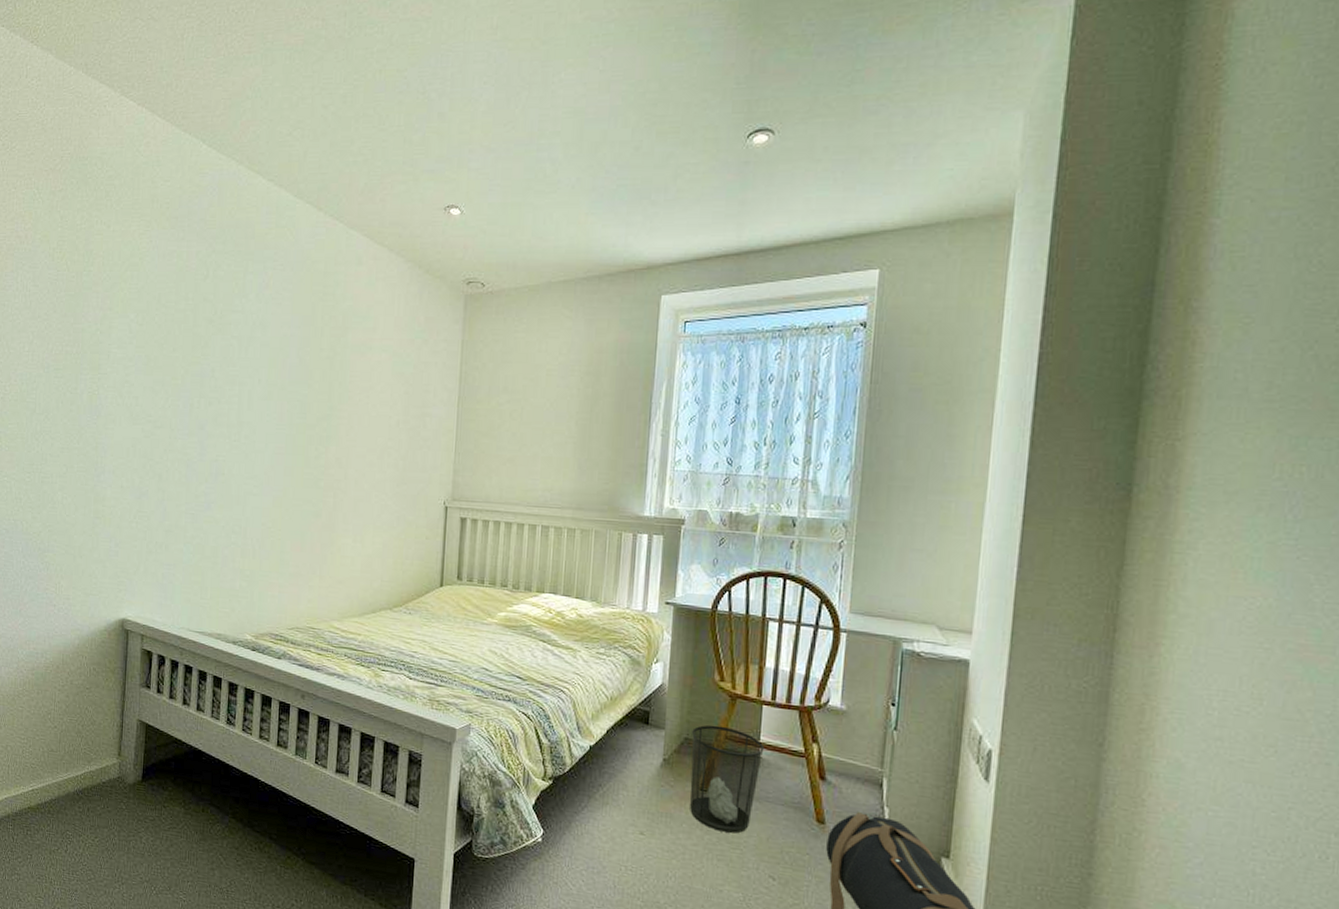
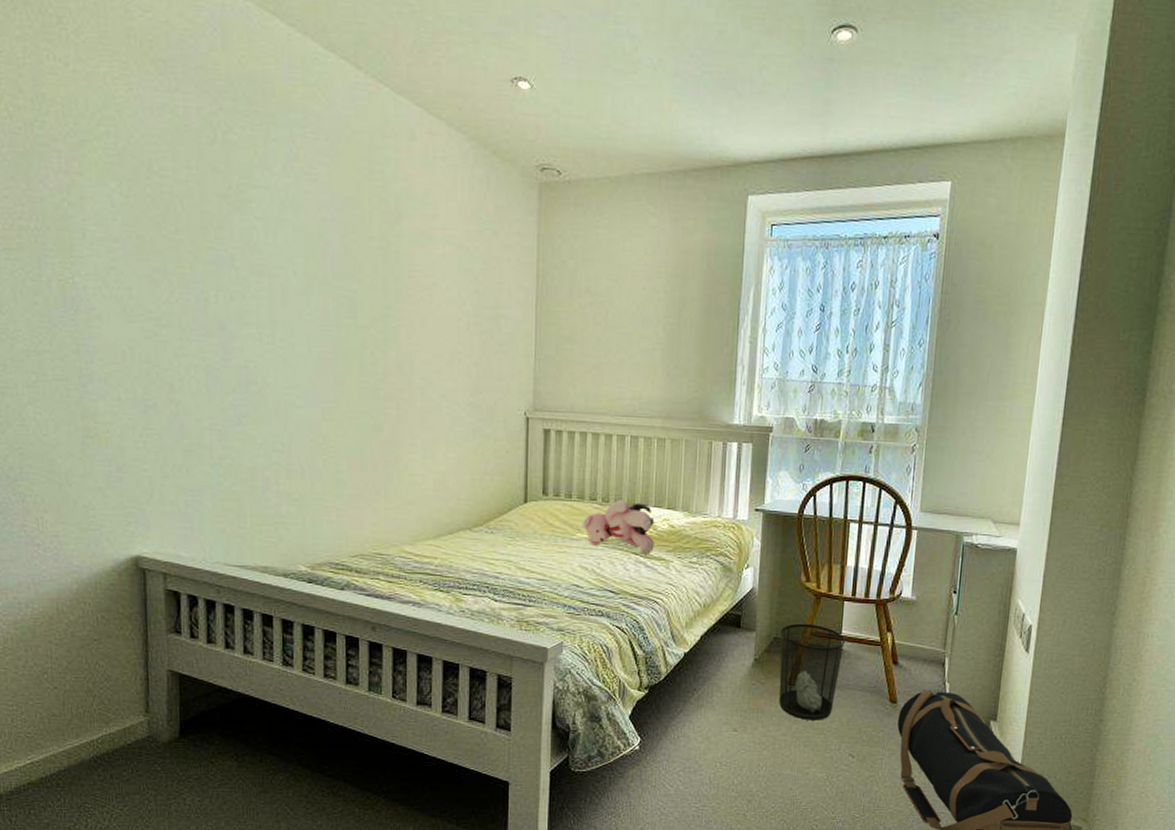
stuffed bear: none [492,586,562,643] -> present [582,499,654,554]

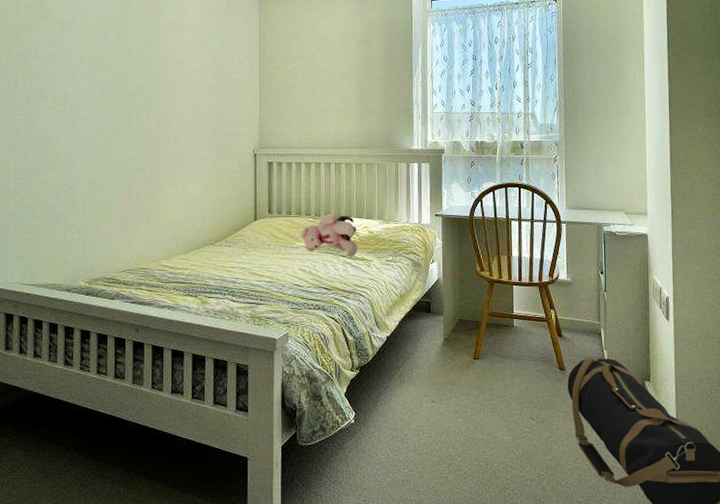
waste bin: present [779,623,846,720] -> none [464,306,517,389]

